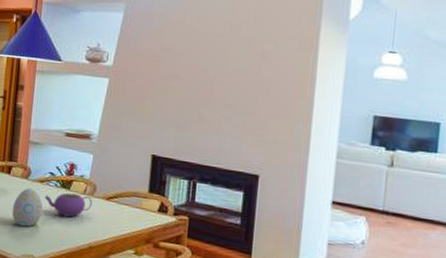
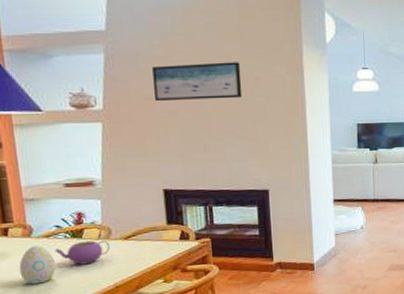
wall art: none [161,28,251,70] -> present [152,62,243,102]

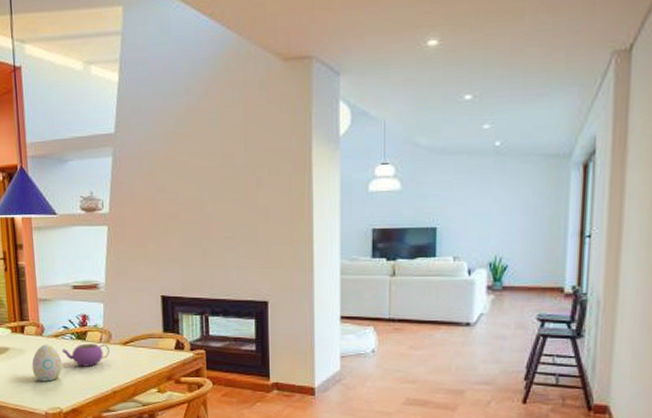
wall art: present [152,62,243,102] -> none [156,160,244,205]

